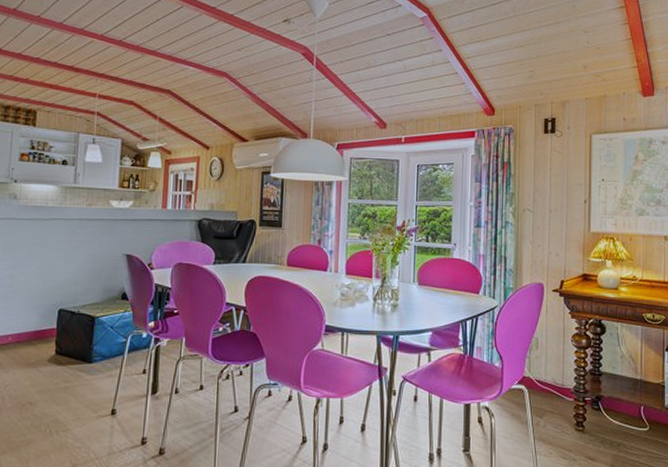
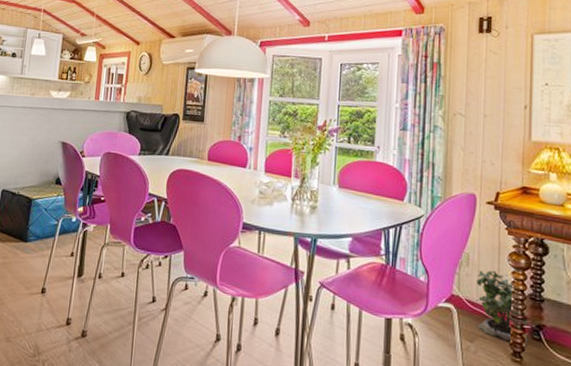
potted plant: none [544,352,590,418] -> present [476,270,530,348]

